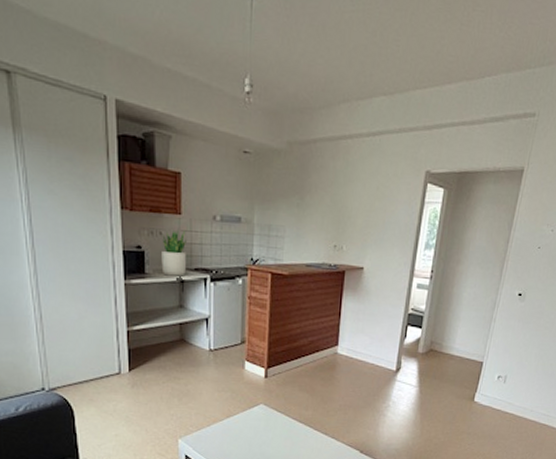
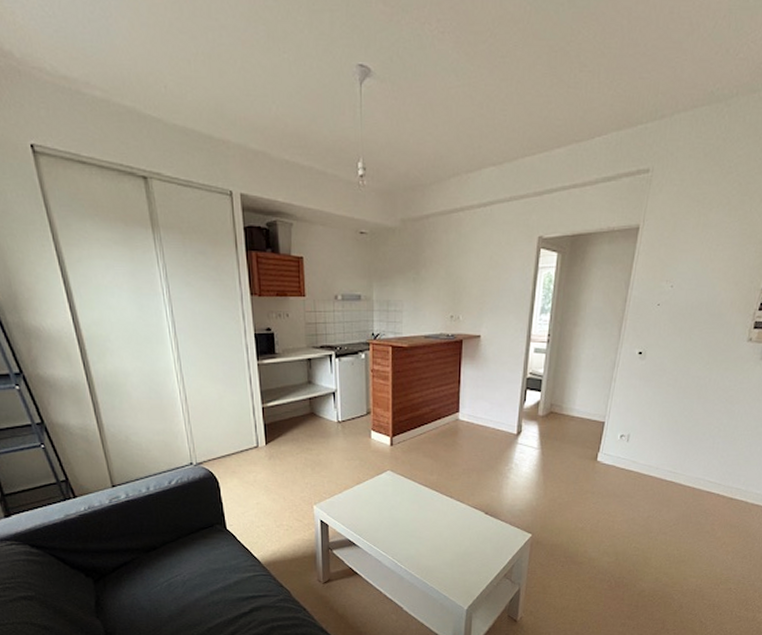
planter: present [161,228,186,277] -> none [289,309,312,354]

